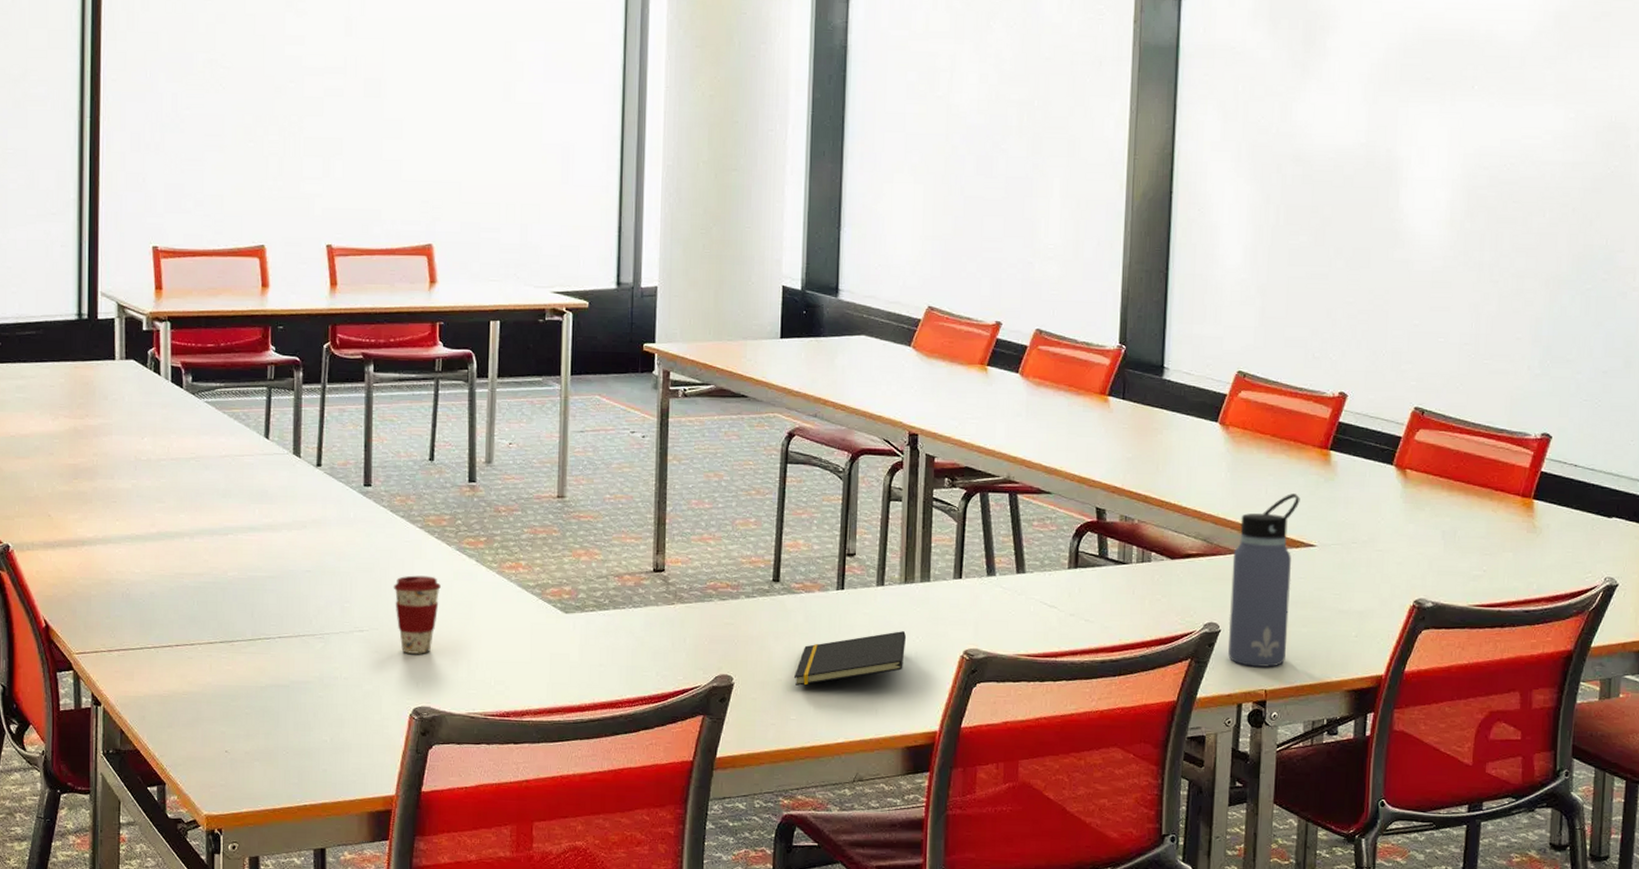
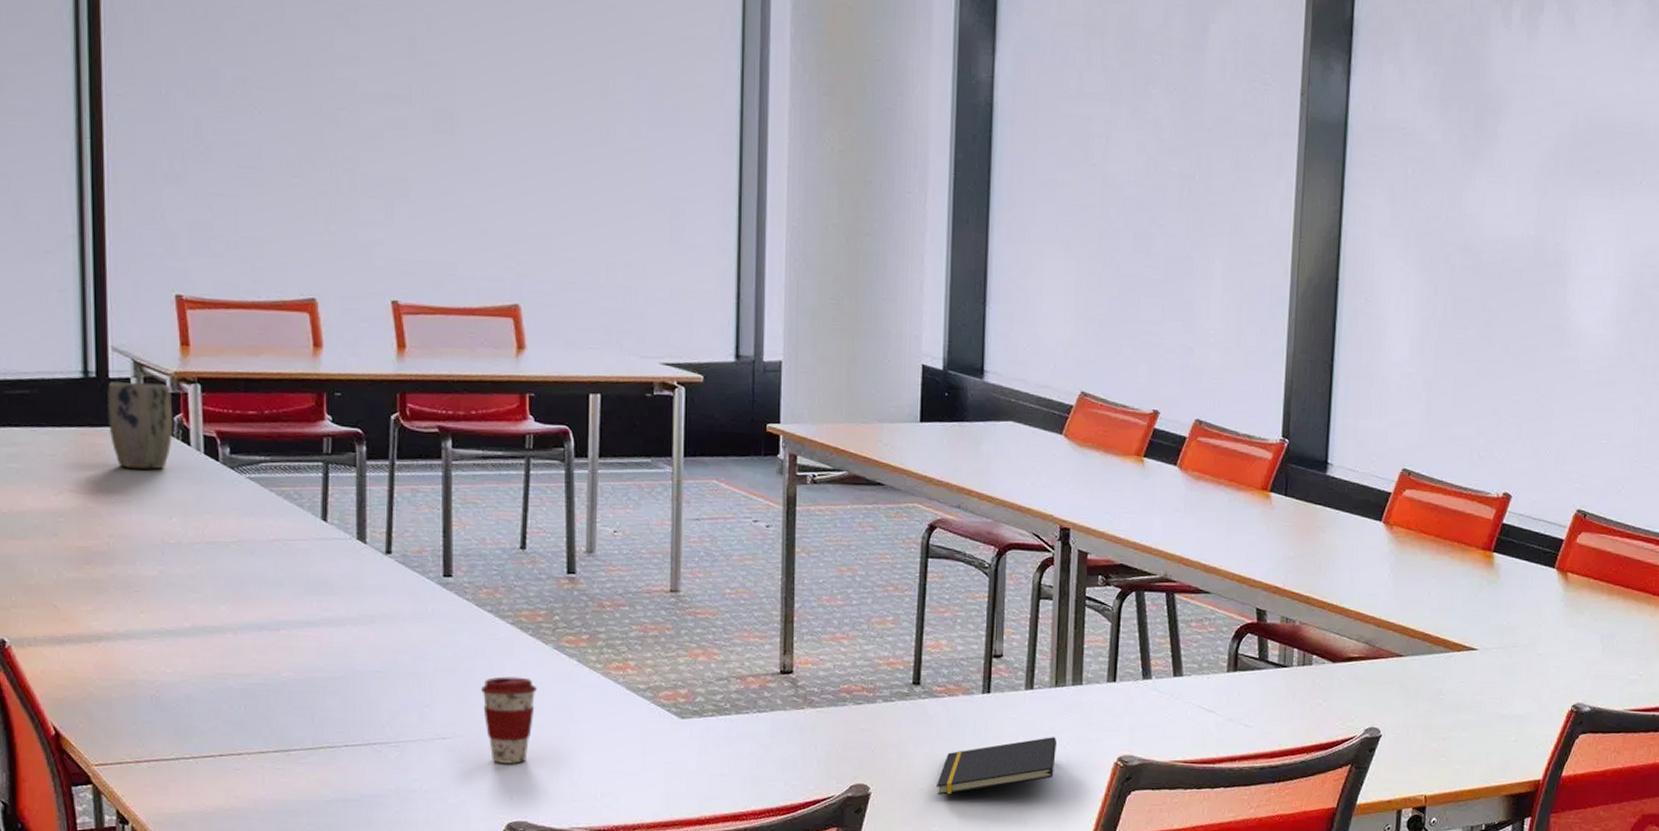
plant pot: none [95,321,148,396] -> present [106,381,173,469]
water bottle: present [1228,493,1300,668] -> none [1389,596,1463,773]

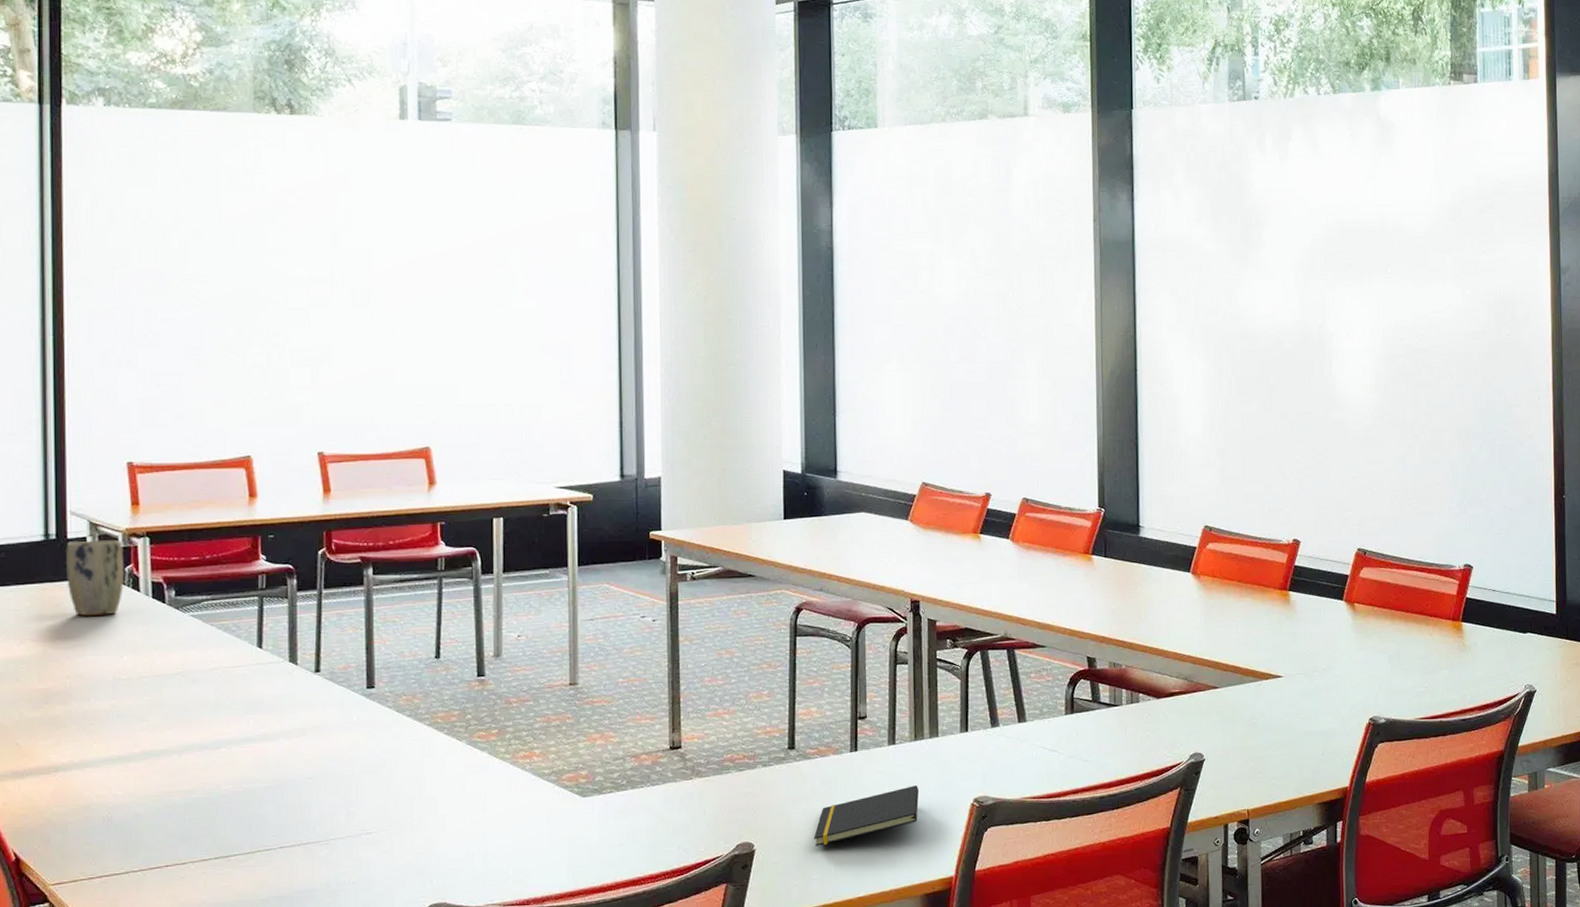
coffee cup: present [480,676,536,764] -> none [401,772,452,852]

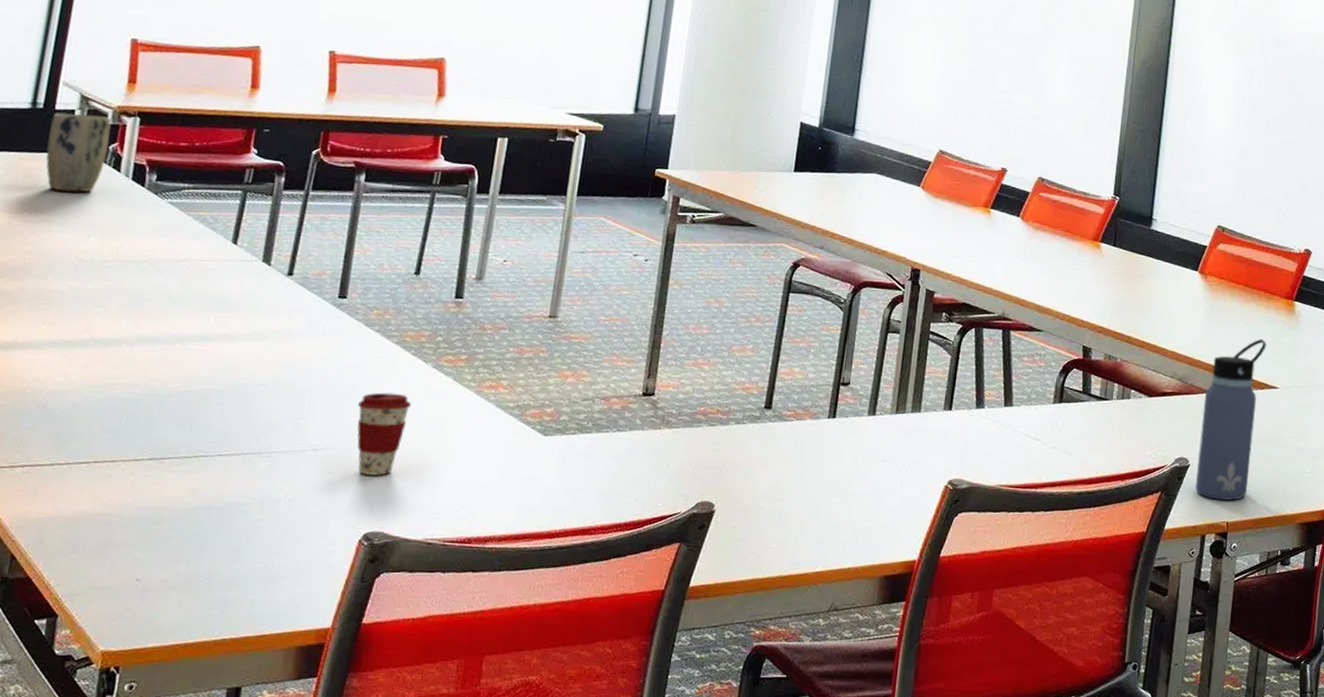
coffee cup: none [401,772,452,852] -> present [357,392,411,476]
notepad: present [814,785,920,846] -> none [778,460,894,513]
water bottle: none [1211,631,1266,790] -> present [1195,339,1267,501]

